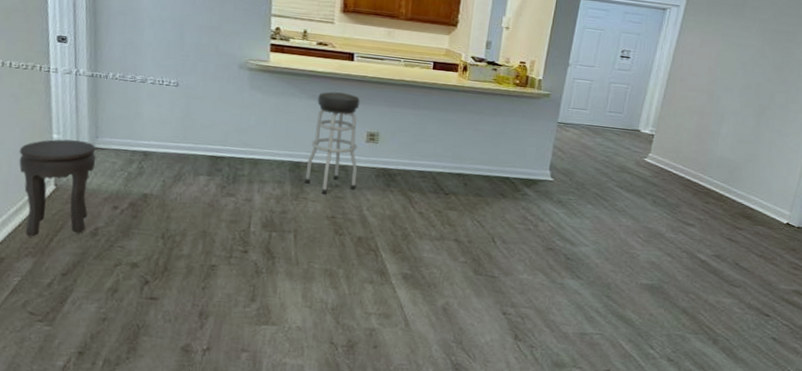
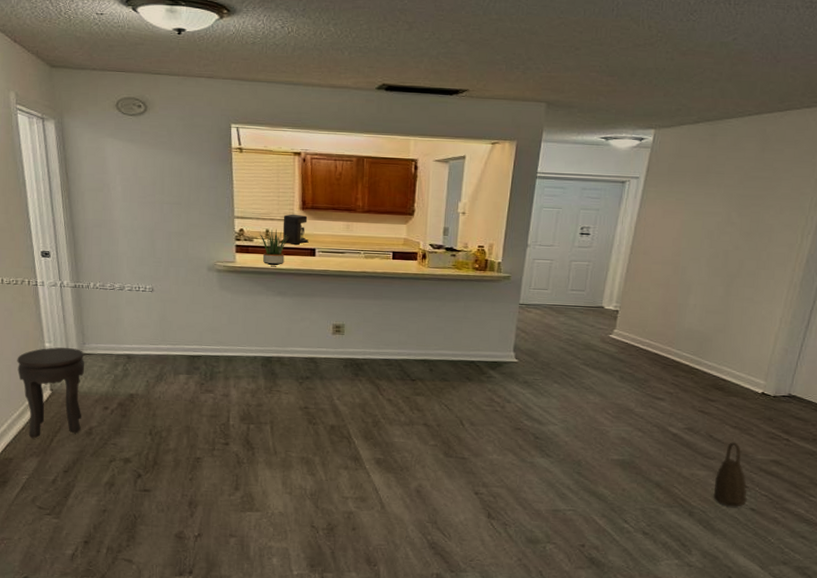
potted plant: none [296,30,327,69] -> present [259,229,289,266]
bar stool: present [305,91,360,194] -> none [277,287,326,386]
coffee maker: none [321,16,348,48] -> present [282,214,309,245]
basket: none [737,271,769,336] -> present [713,442,747,507]

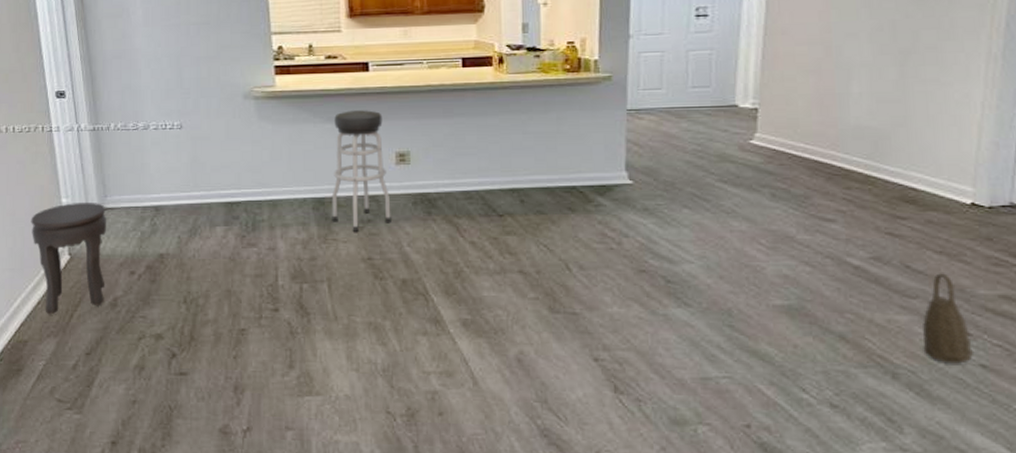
potted plant: present [259,229,289,266] -> none [301,43,336,87]
bar stool: none [277,287,326,386] -> present [331,110,391,232]
coffee maker: present [282,214,309,245] -> none [328,23,360,59]

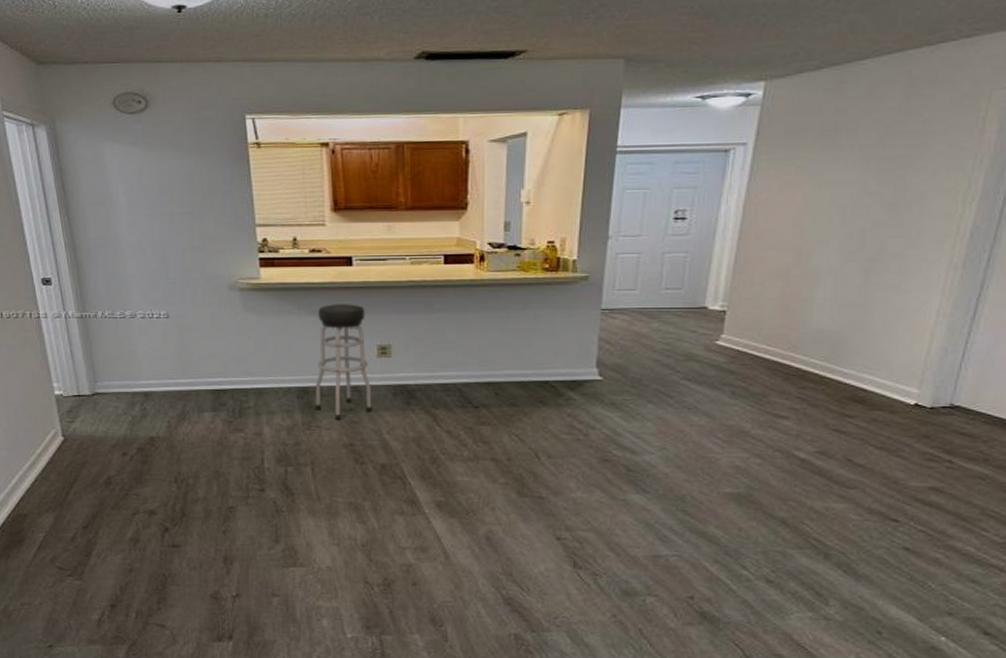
side table: present [31,203,107,315] -> none [24,387,99,492]
basket: present [922,273,973,364] -> none [854,466,899,547]

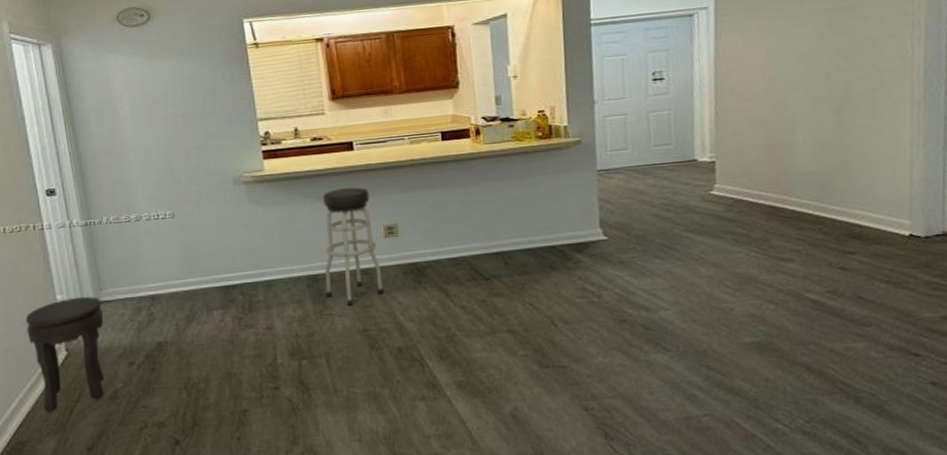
side table: none [24,387,99,492] -> present [25,297,105,413]

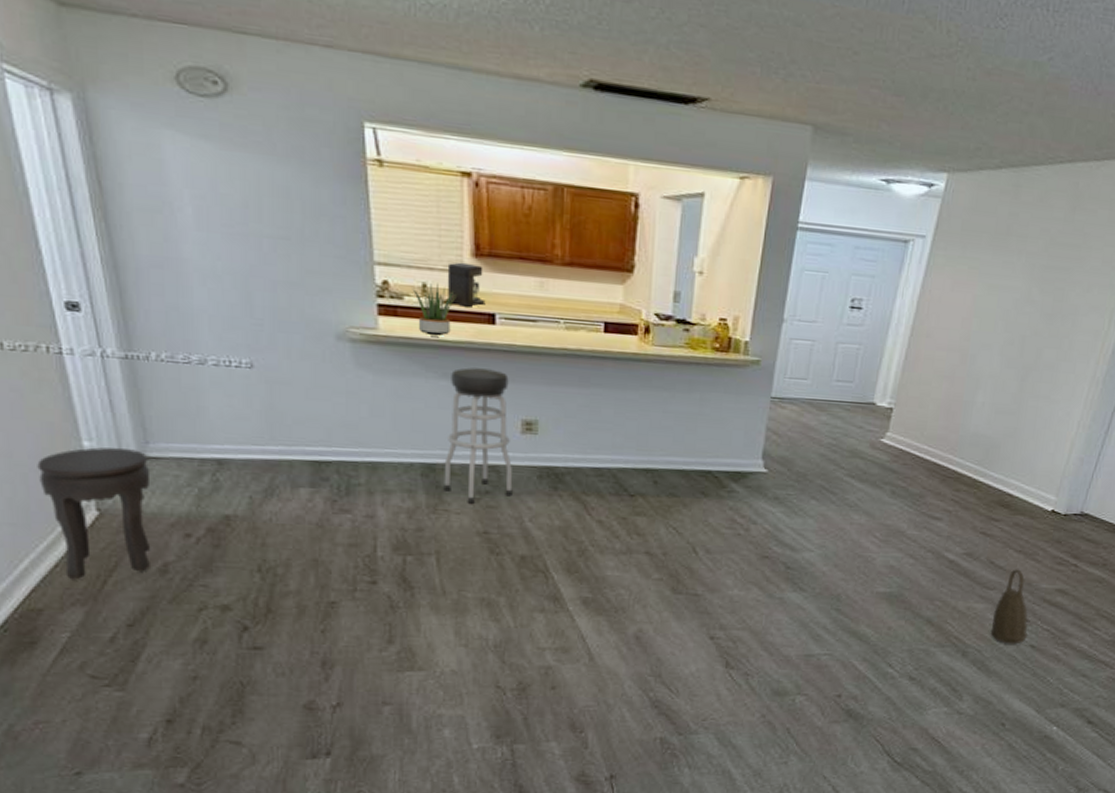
potted plant: none [287,126,321,169] -> present [412,283,456,337]
coffee maker: none [312,106,344,141] -> present [447,262,486,307]
basket: none [877,300,924,384] -> present [990,569,1028,644]

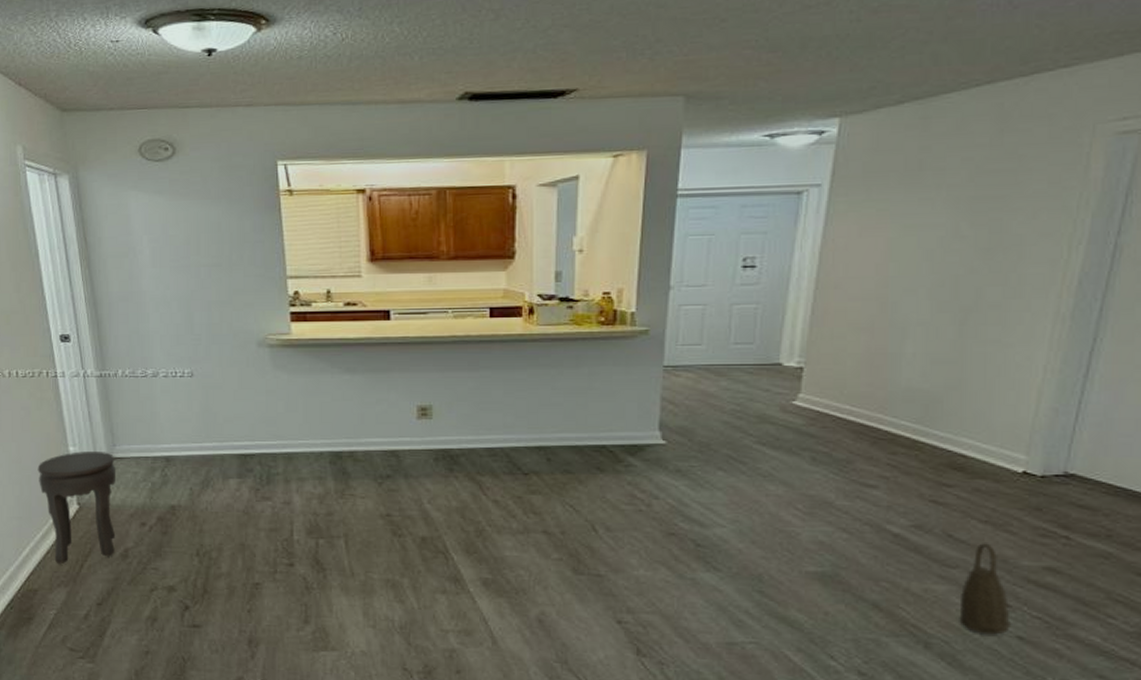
potted plant: present [412,283,456,337] -> none [318,288,356,336]
bar stool: present [443,367,513,504] -> none [349,361,411,488]
coffee maker: present [447,262,486,307] -> none [347,267,381,307]

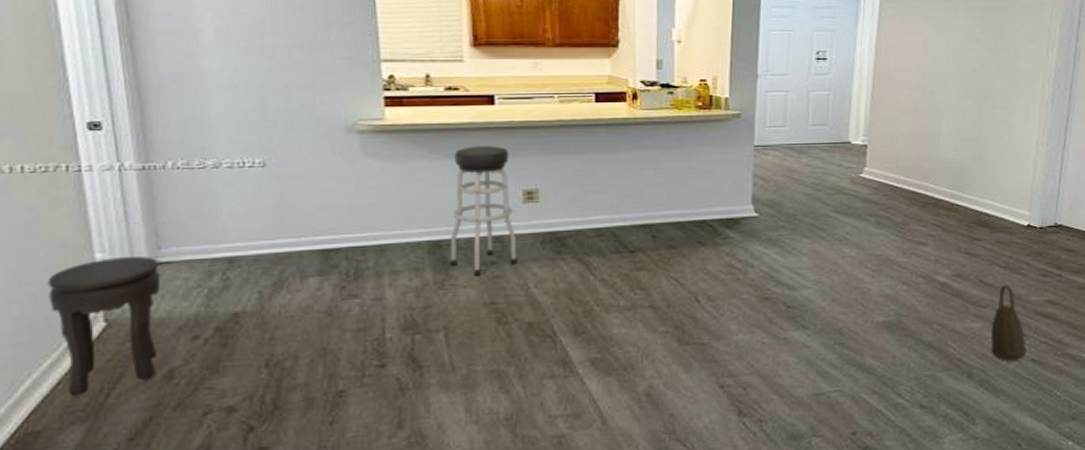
bar stool: none [349,361,411,488] -> present [450,146,517,276]

